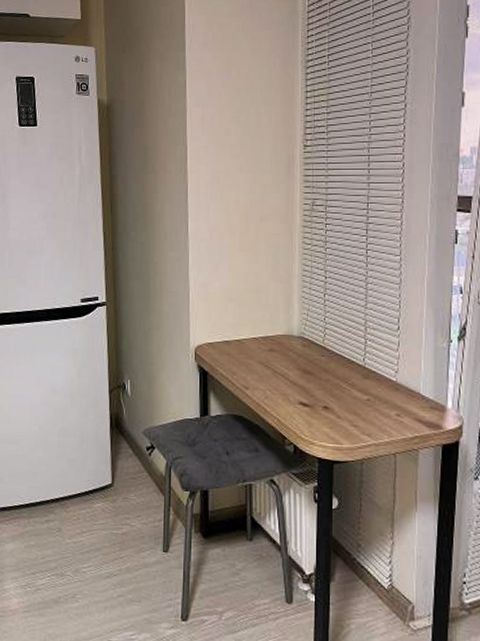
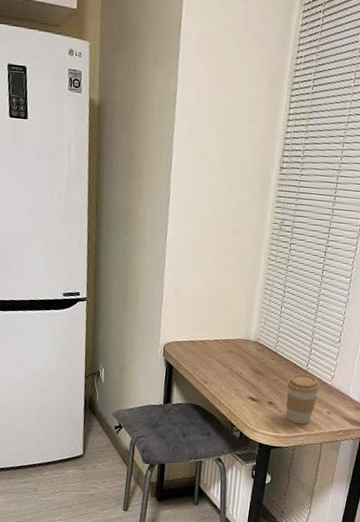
coffee cup: none [343,370,384,432] -> present [285,373,321,425]

